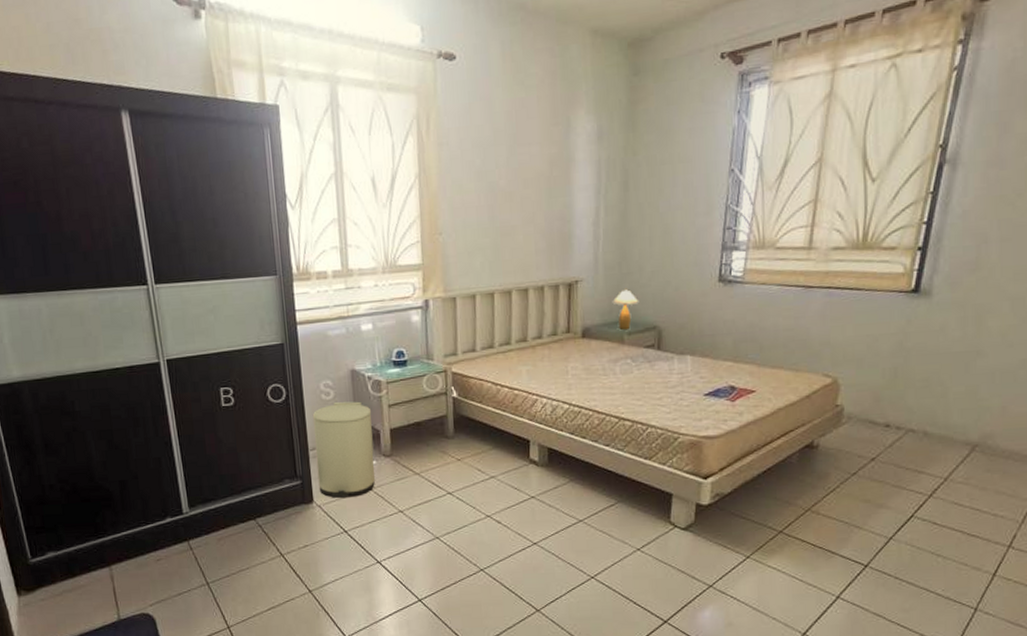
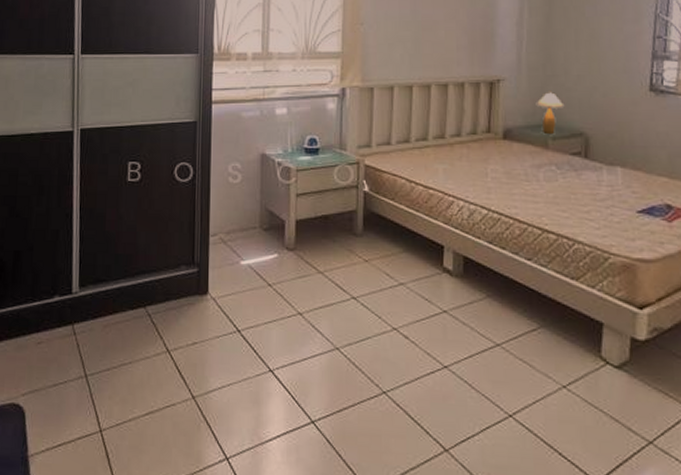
pedal bin: present [312,401,375,499] -> none [215,187,278,293]

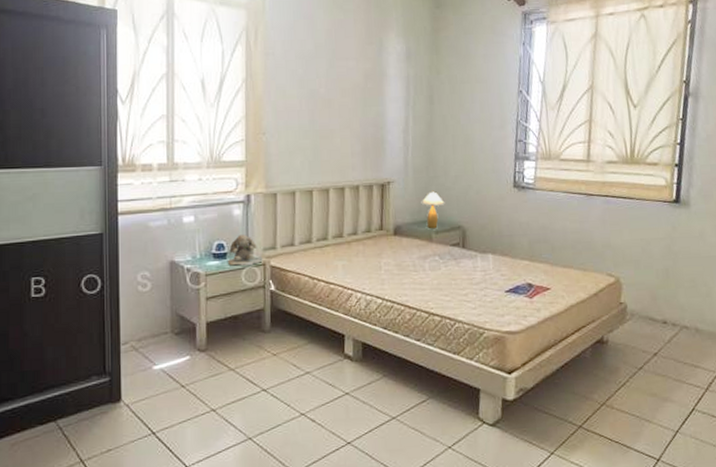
stuffed animal: none [320,130,355,164] -> present [228,234,262,266]

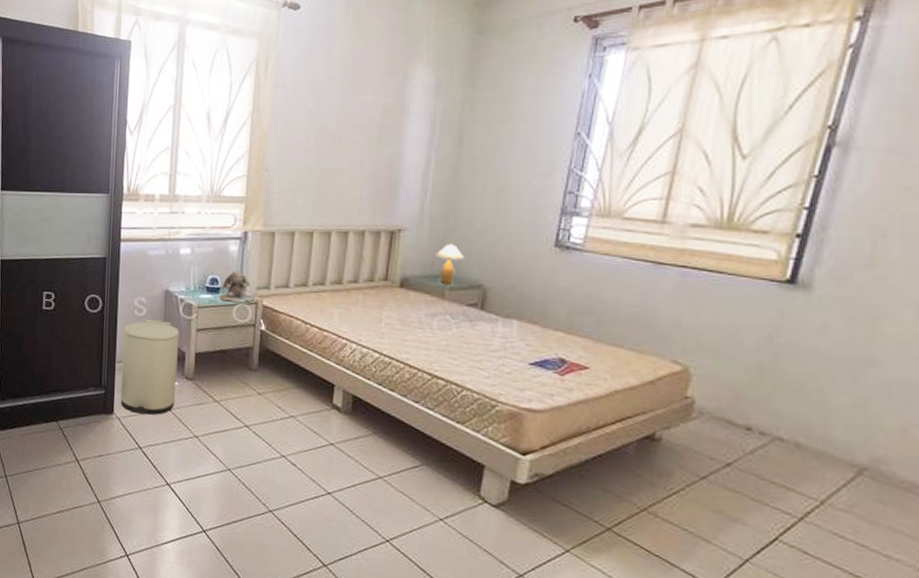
pedal bin: none [127,293,189,398] -> present [120,320,180,415]

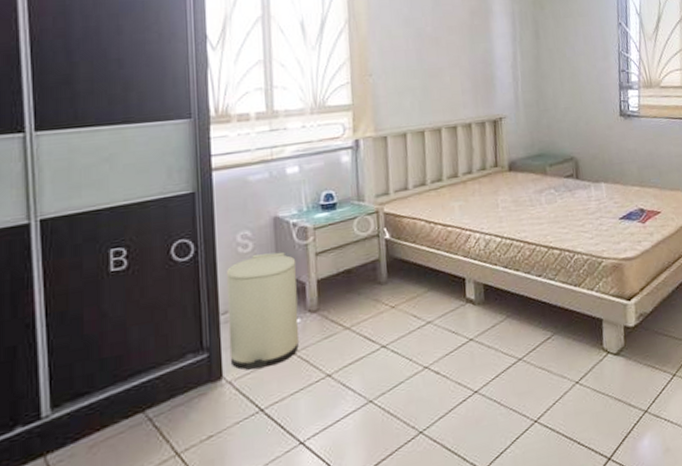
stuffed animal: present [220,271,254,304] -> none [338,182,374,217]
table lamp: present [437,242,463,286] -> none [534,123,556,163]

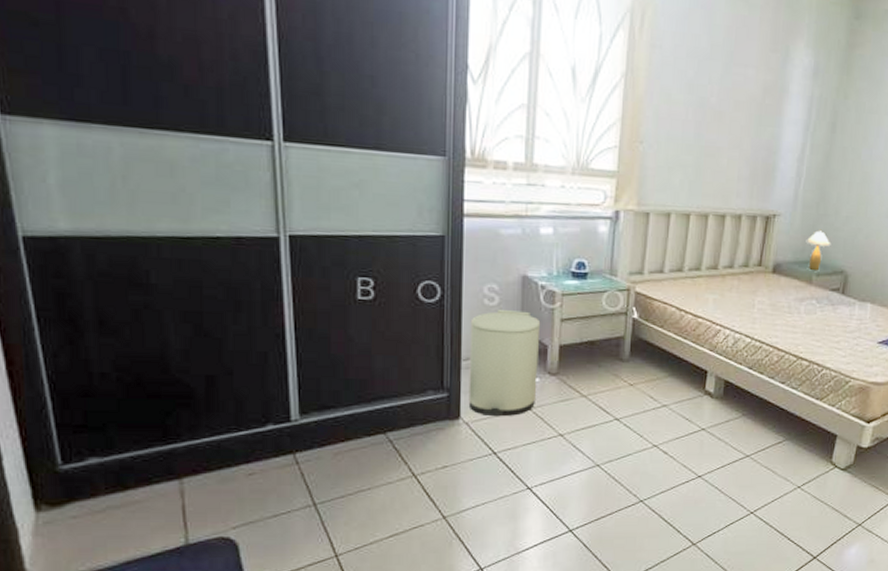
table lamp: none [534,123,556,163] -> present [807,229,830,271]

